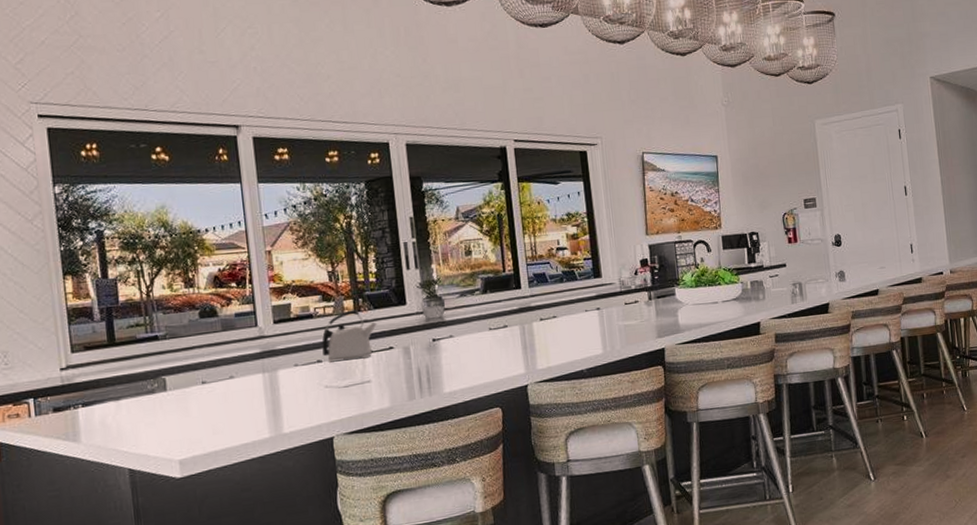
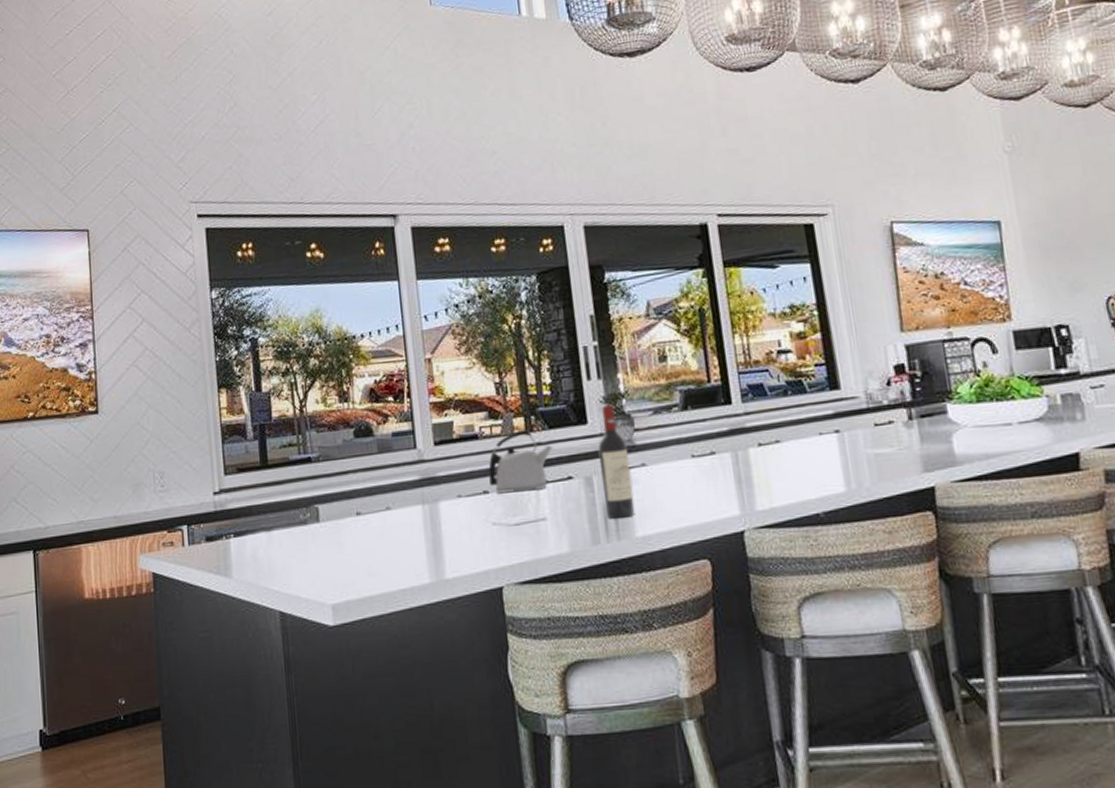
wine bottle: none [414,289,444,380] -> present [598,404,635,520]

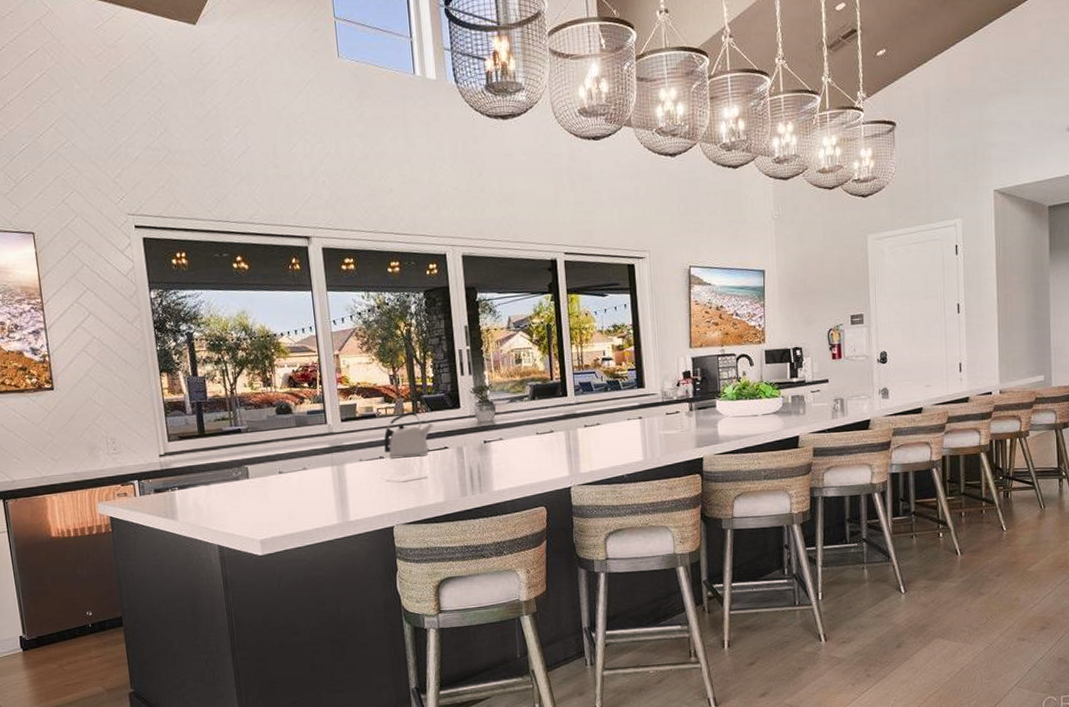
wine bottle: present [598,404,635,520] -> none [467,394,494,478]

